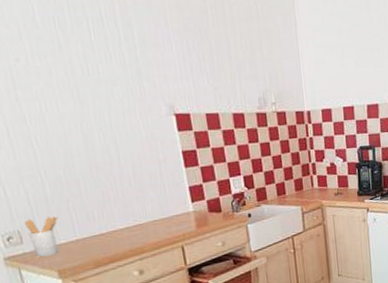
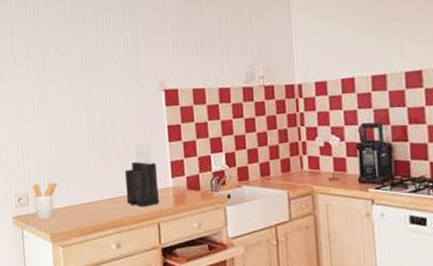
knife block: none [139,169,180,233] -> present [124,142,159,207]

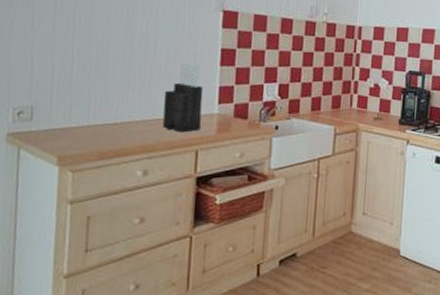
utensil holder: present [32,182,58,220] -> none [40,95,77,139]

